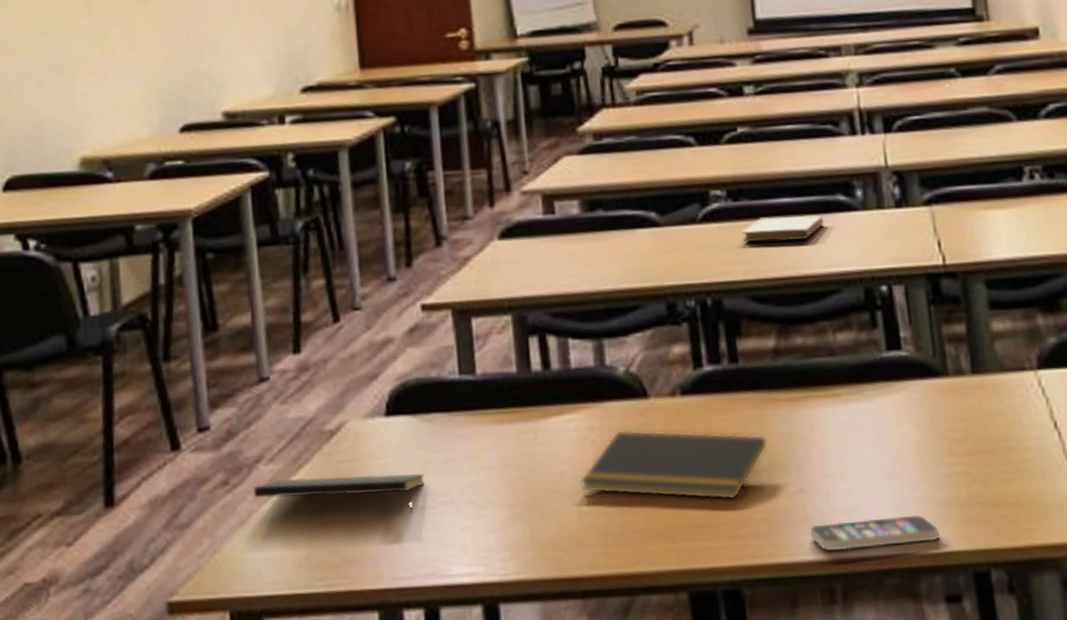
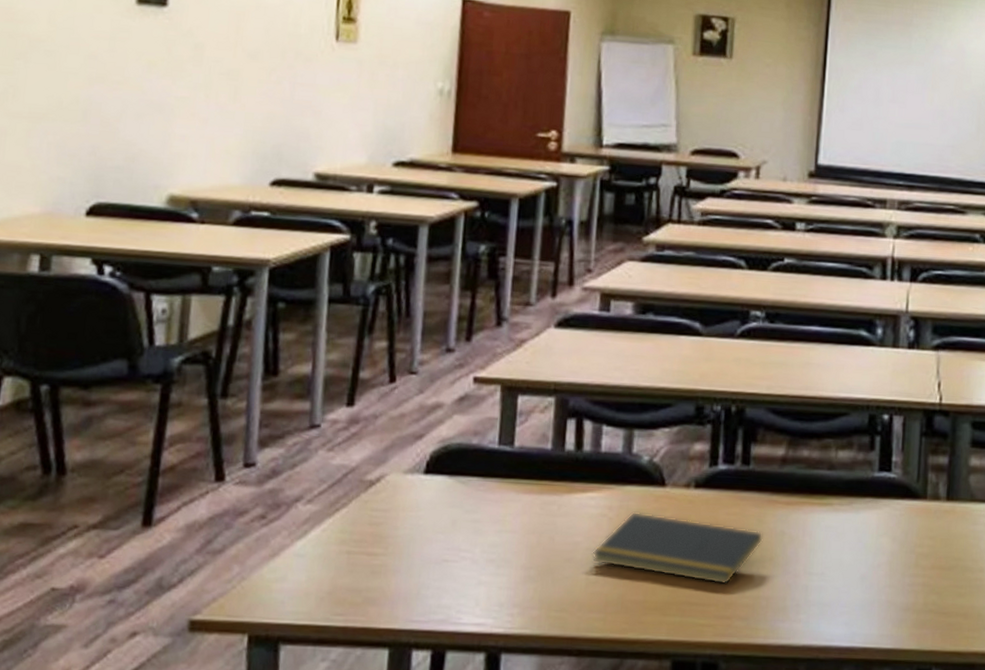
notepad: present [254,474,425,512] -> none [289,520,451,563]
notebook: present [742,215,824,242] -> none [772,341,845,365]
smartphone: present [809,516,940,551] -> none [785,613,896,639]

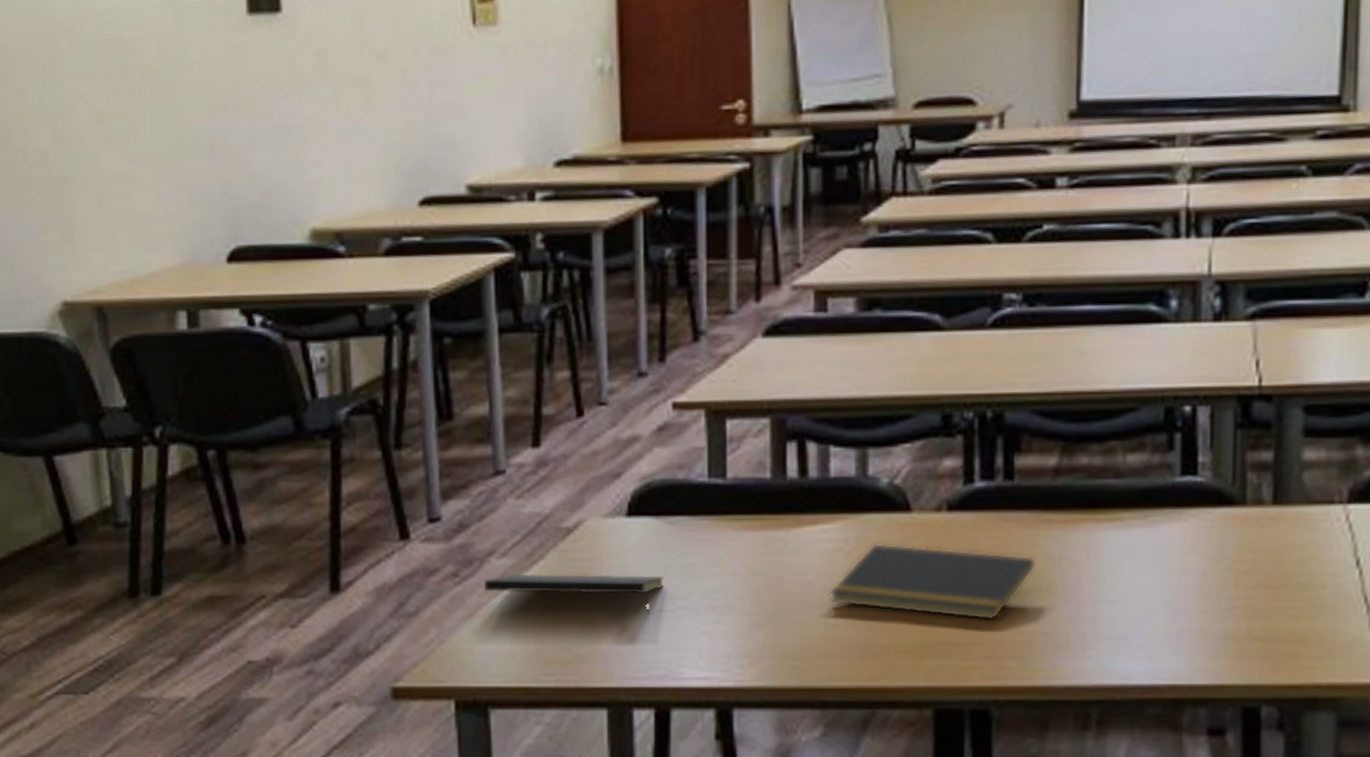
notepad: none [289,520,451,563] -> present [485,573,664,614]

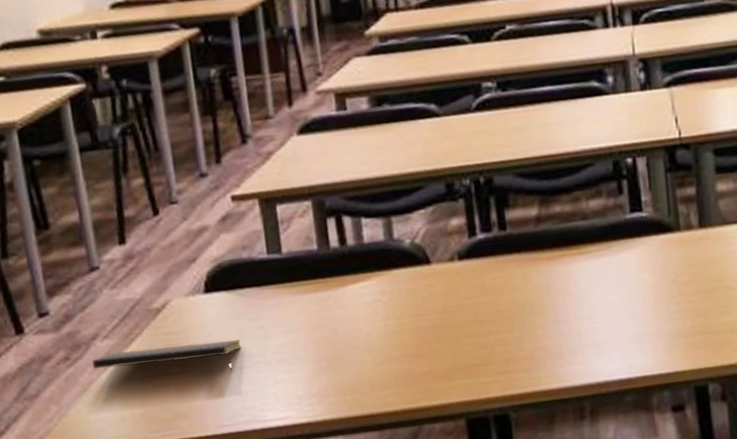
notepad: present [829,543,1036,621] -> none [374,288,531,346]

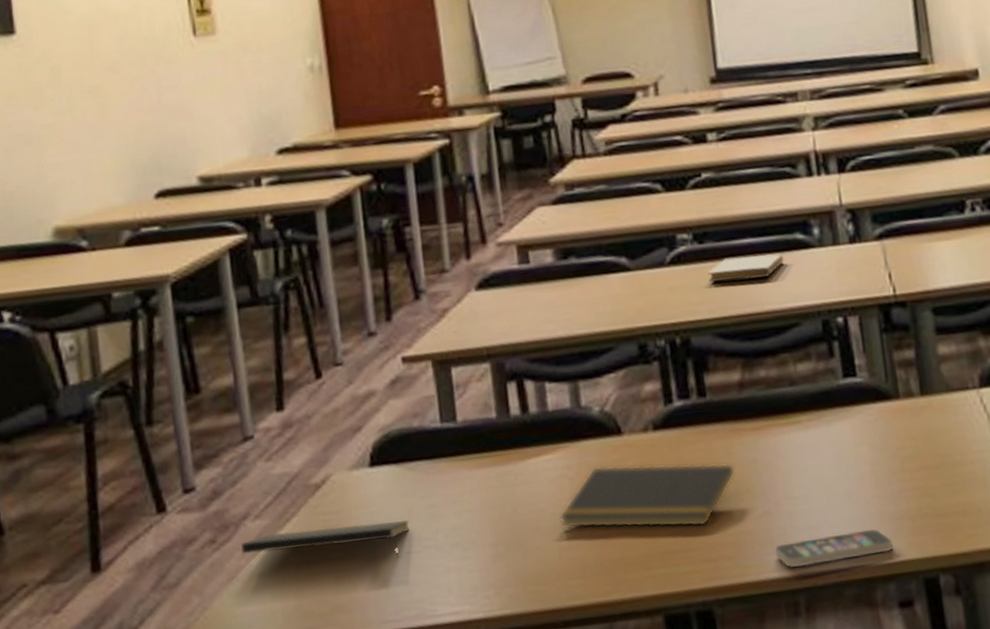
notepad: none [374,288,531,346] -> present [559,463,735,529]
notebook: none [510,100,580,127] -> present [707,254,784,282]
smartphone: none [564,345,669,378] -> present [775,529,894,568]

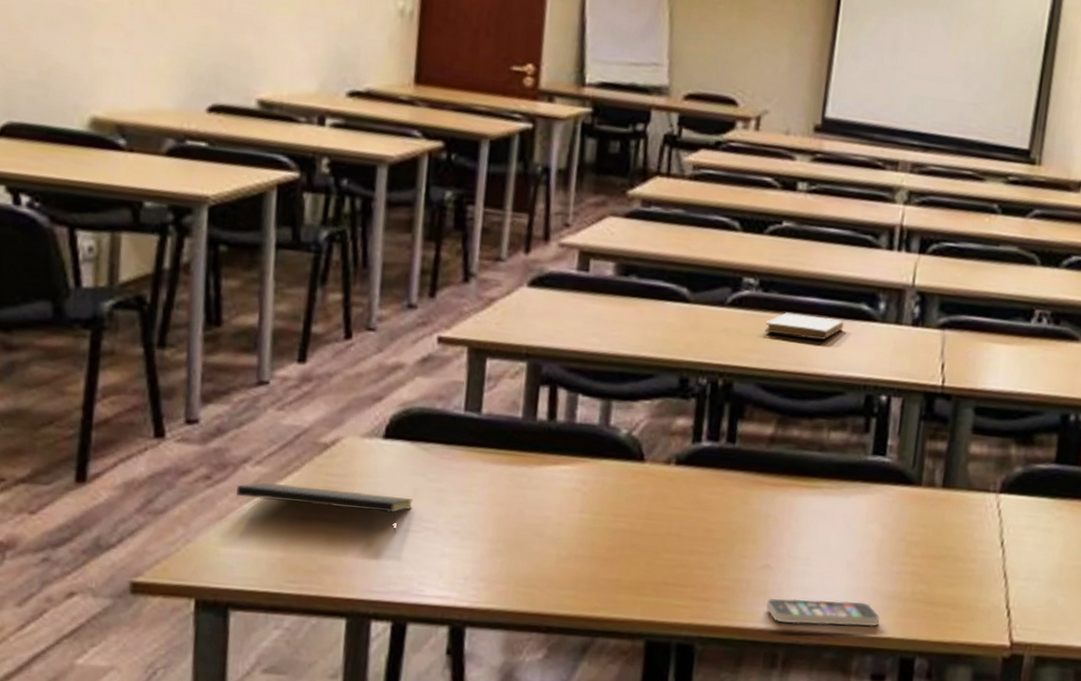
notepad: present [559,463,735,529] -> none [564,487,746,566]

